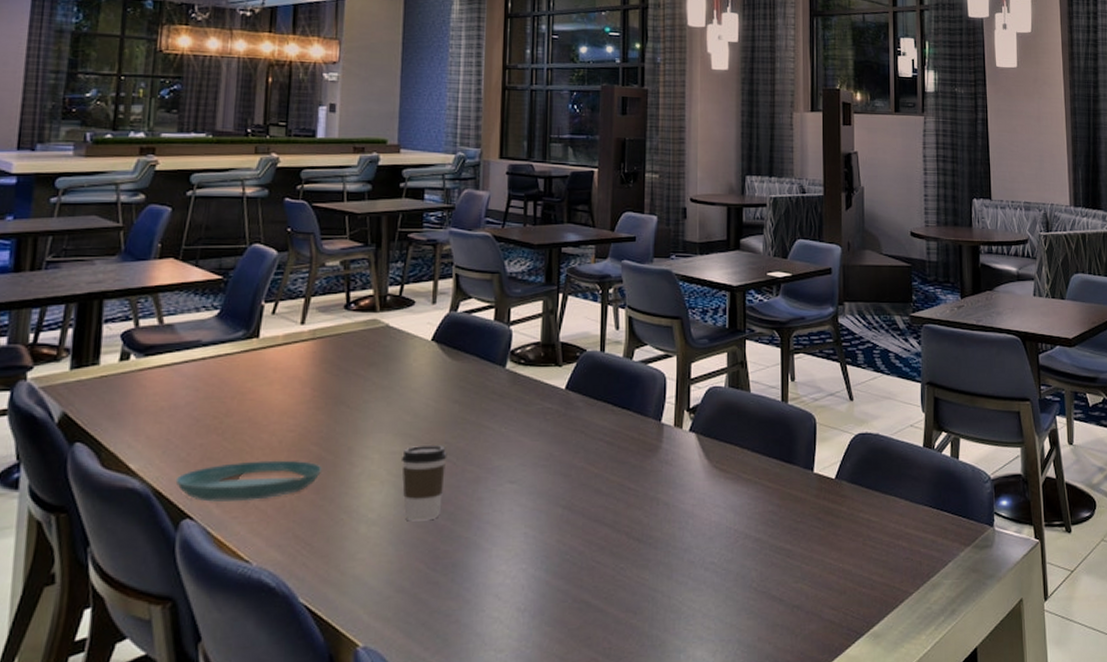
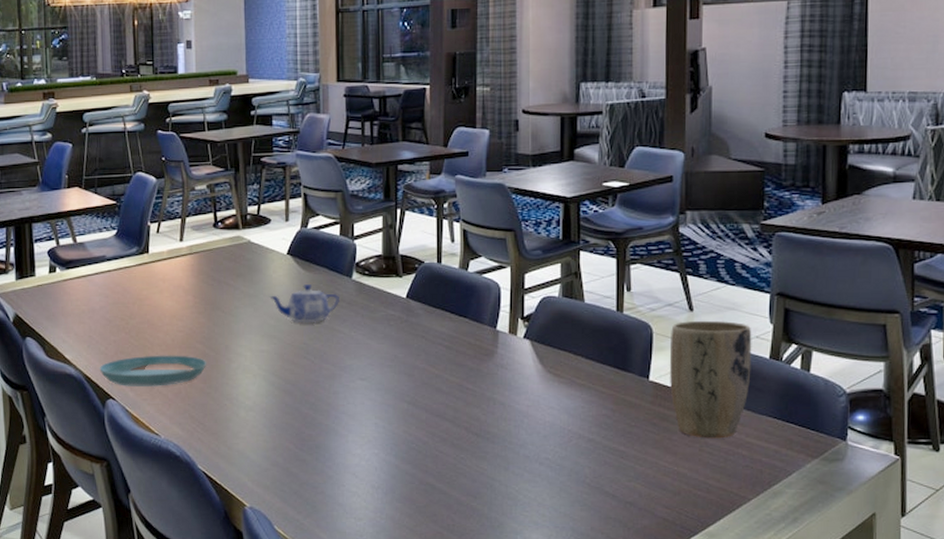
coffee cup: present [400,445,447,521] -> none [268,346,306,409]
teapot: none [407,375,490,419] -> present [269,284,339,324]
plant pot: none [832,410,907,532] -> present [669,321,752,439]

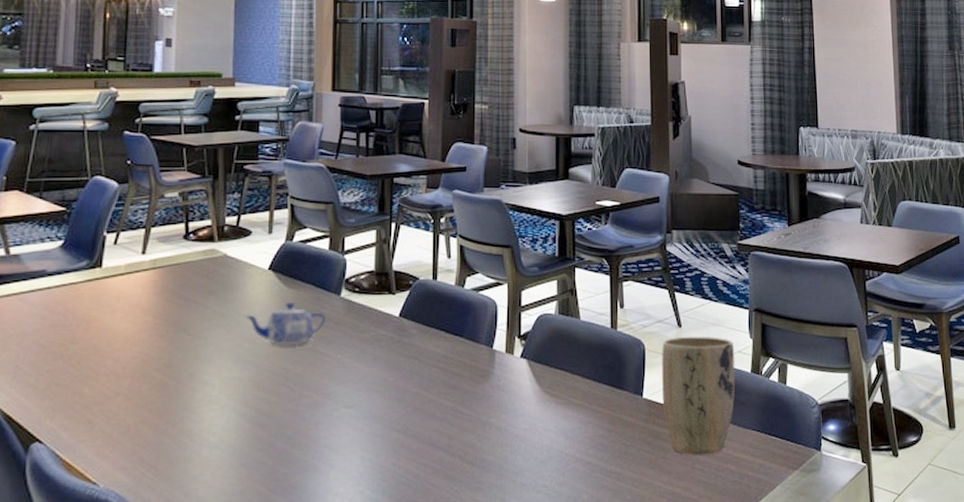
saucer: present [99,355,207,386] -> none [24,385,165,426]

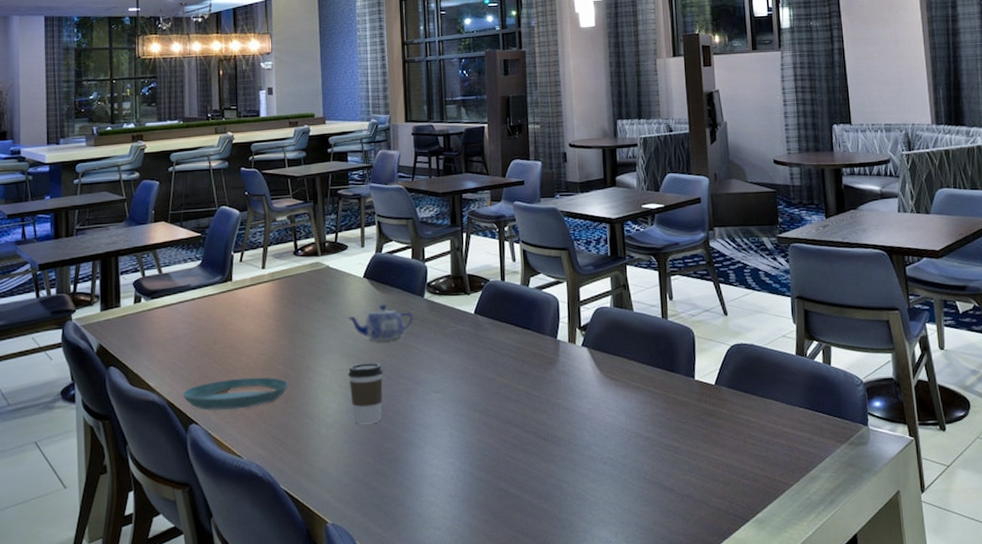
saucer: none [24,385,165,426] -> present [182,377,289,410]
coffee cup: none [240,371,285,445] -> present [347,363,384,425]
plant pot: present [661,337,736,456] -> none [710,323,782,431]

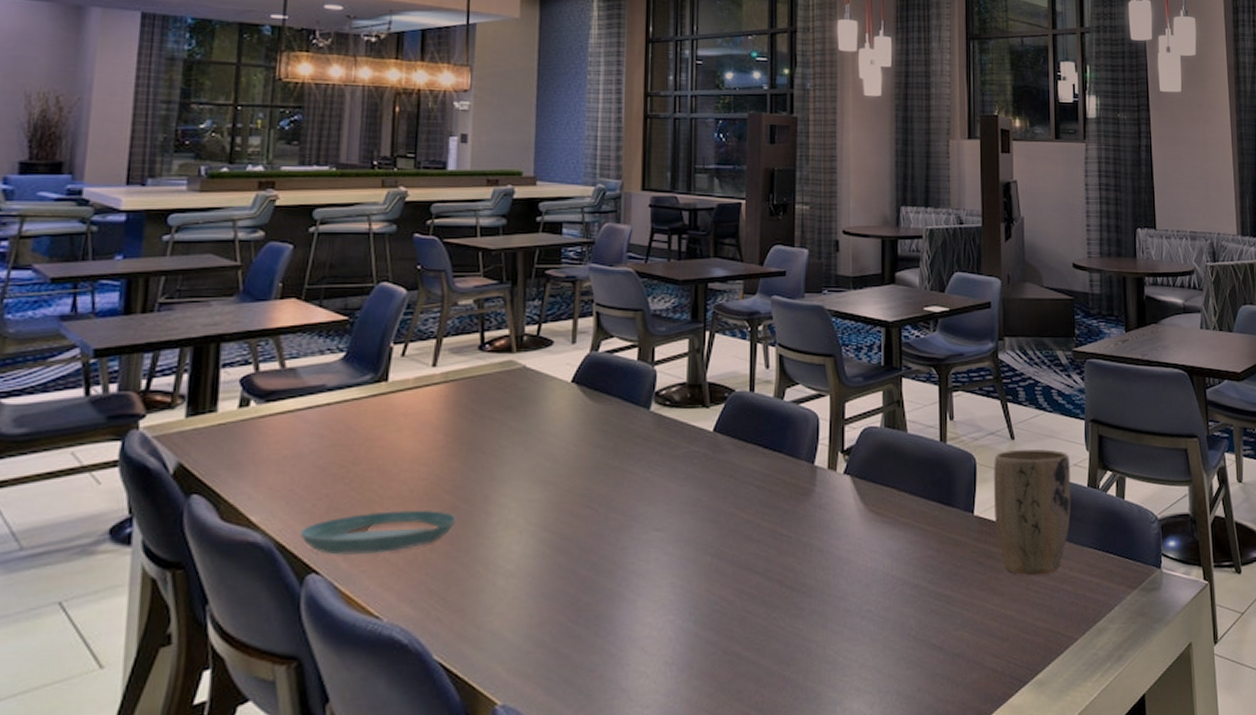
teapot: present [347,305,413,342] -> none [546,418,634,465]
coffee cup: present [347,363,384,425] -> none [540,492,589,572]
plant pot: none [710,323,782,431] -> present [993,449,1071,576]

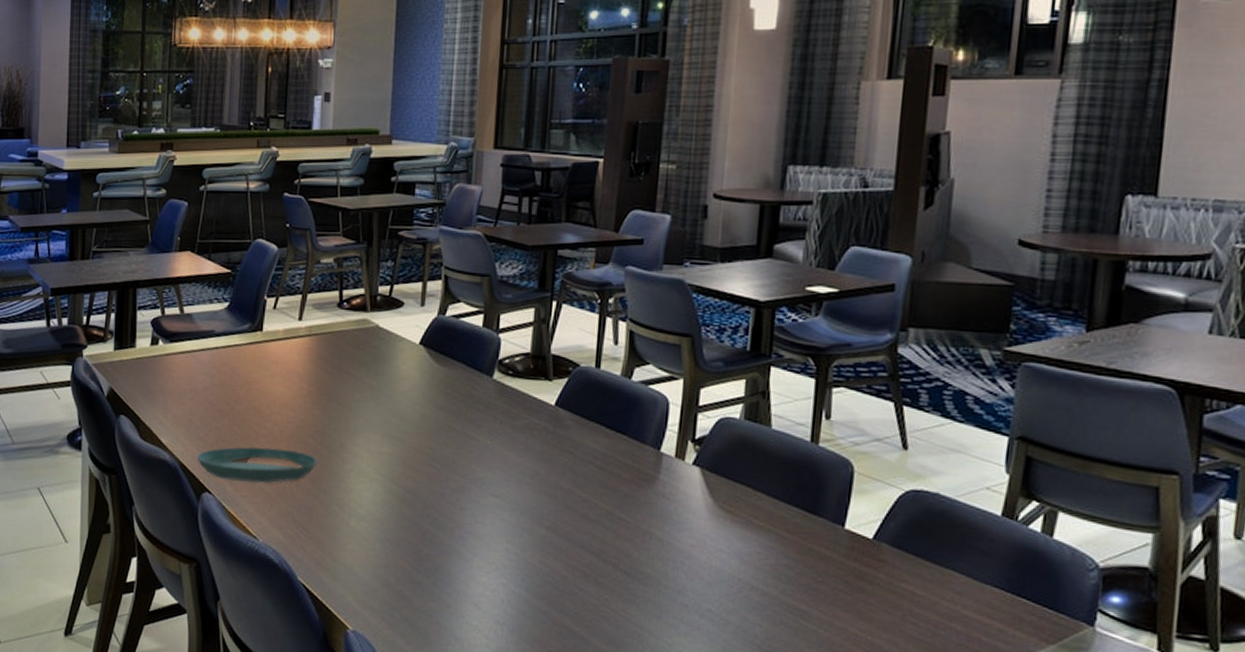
plant pot: present [993,449,1071,576] -> none [870,461,981,608]

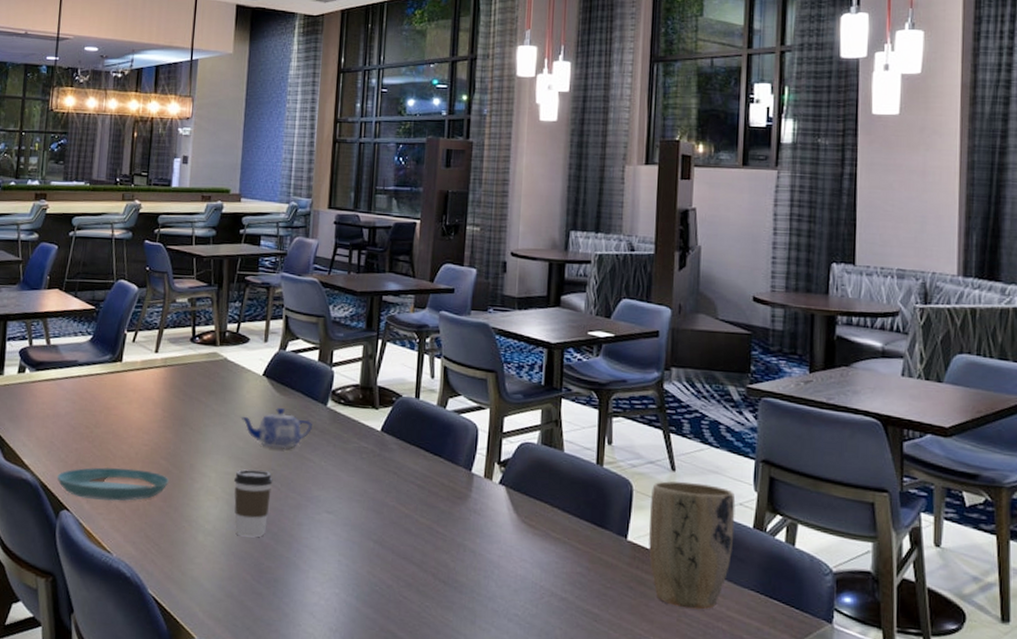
coffee cup: none [388,449,432,523] -> present [233,469,273,538]
teapot: none [395,380,476,426] -> present [240,408,312,449]
plant pot: none [870,461,981,608] -> present [649,481,736,610]

